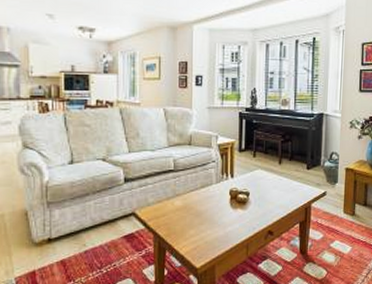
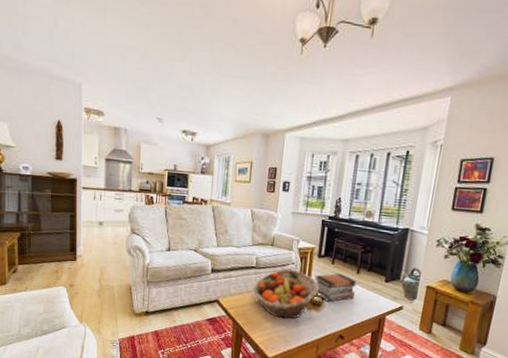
fruit basket: none [173,168,244,222] -> present [253,269,320,319]
book stack: none [237,167,279,198] -> present [314,273,356,302]

